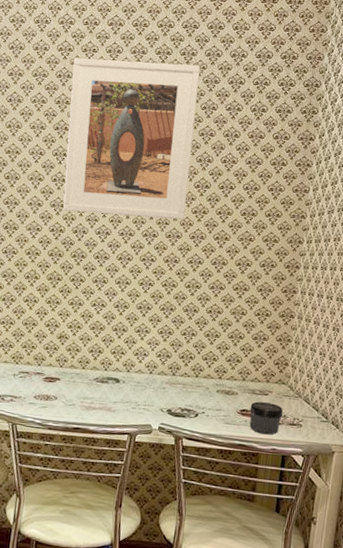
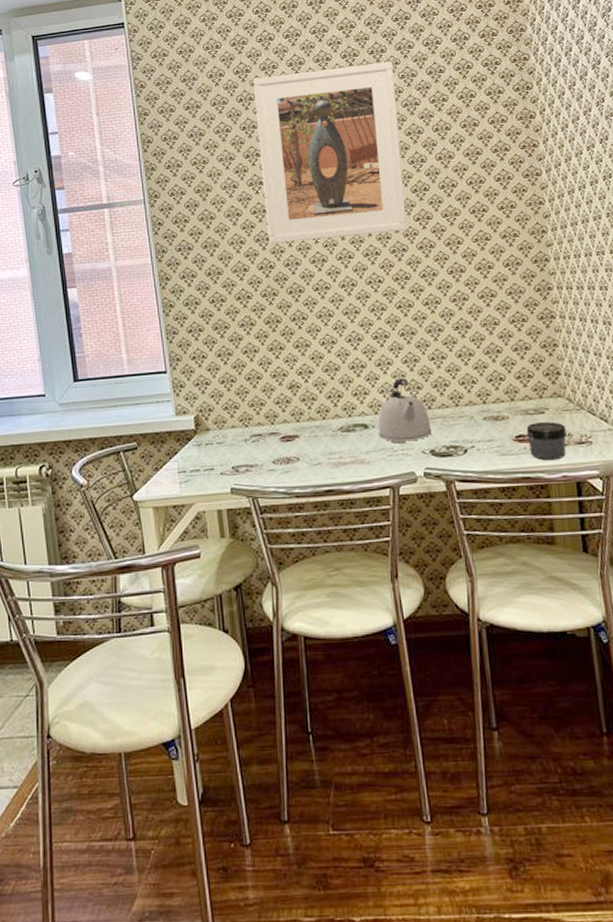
kettle: none [127,345,172,400] -> present [378,378,432,444]

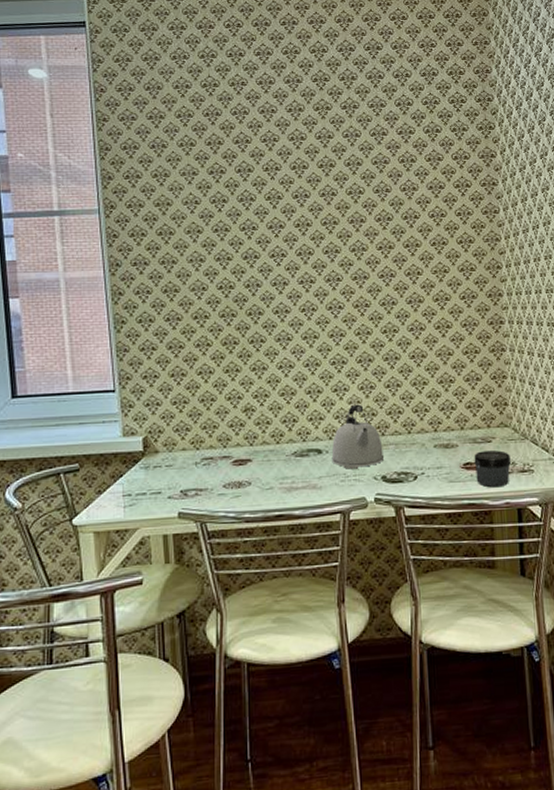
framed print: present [253,61,407,243] -> none [220,89,369,263]

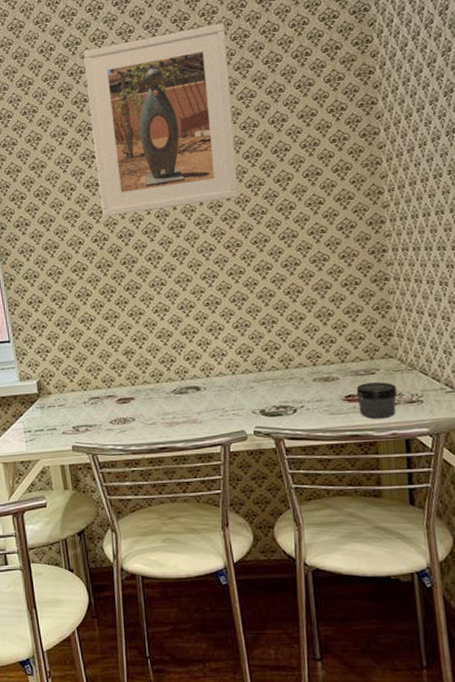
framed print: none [220,89,369,263] -> present [83,22,238,216]
kettle: present [331,404,385,469] -> none [209,342,263,405]

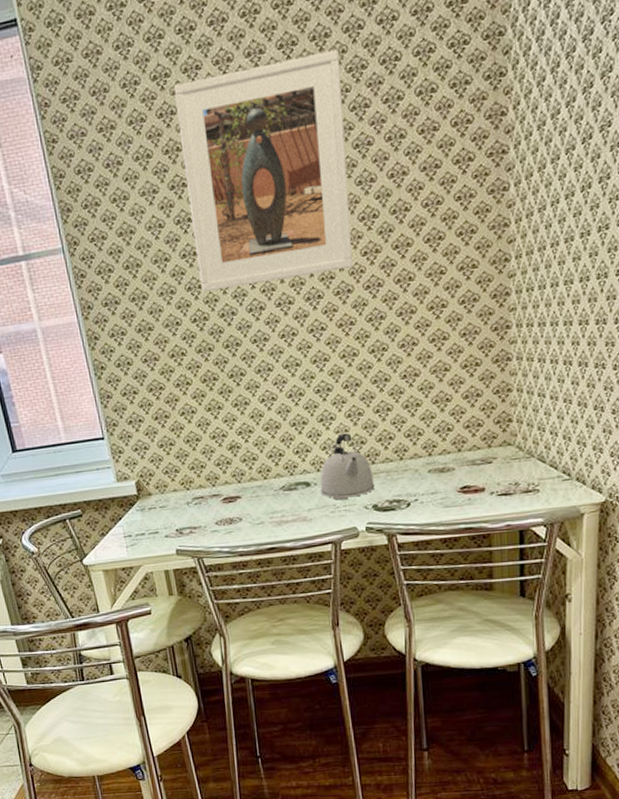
kettle: none [209,342,263,405] -> present [320,433,375,500]
jar: present [356,382,397,419] -> none [472,471,513,511]

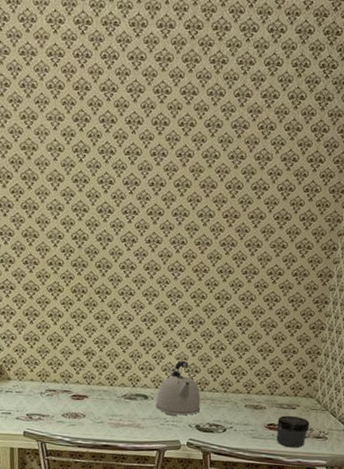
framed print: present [173,49,352,292] -> none [85,32,234,225]
jar: none [472,471,513,511] -> present [276,415,310,448]

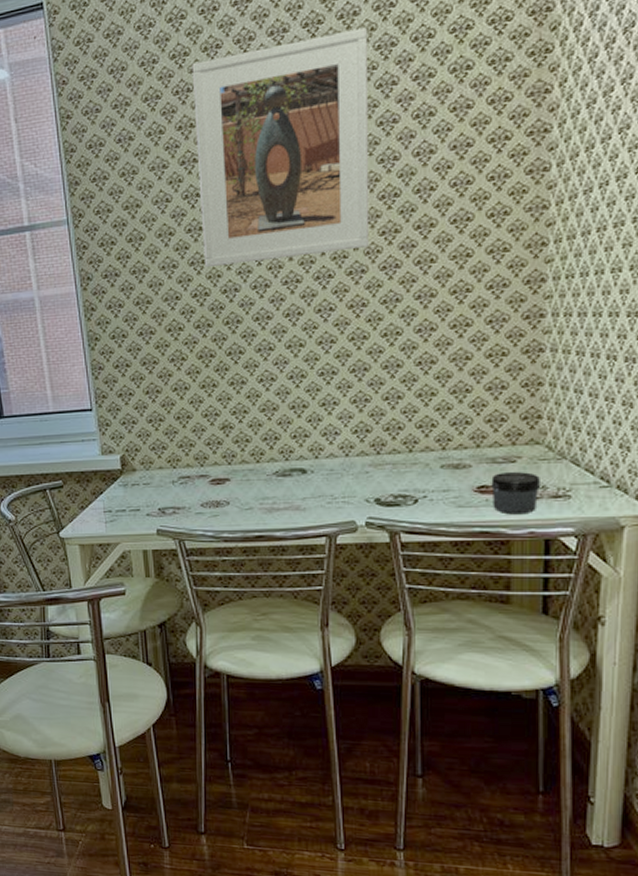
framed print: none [85,32,234,225] -> present [192,27,368,267]
kettle: present [155,360,201,416] -> none [317,419,379,491]

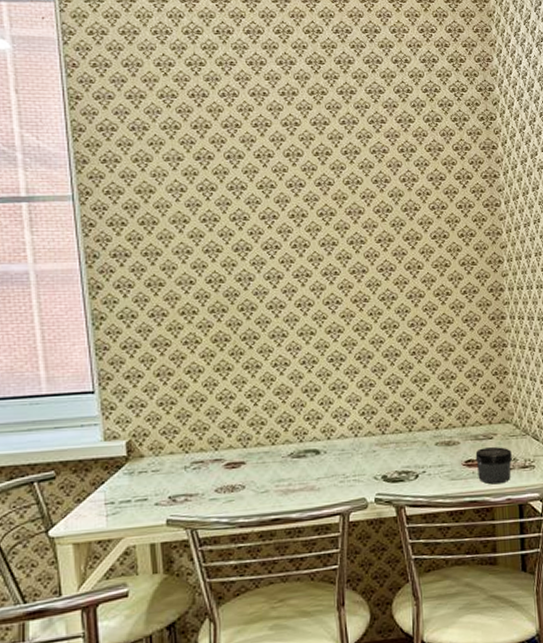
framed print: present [192,27,368,267] -> none [207,72,368,255]

